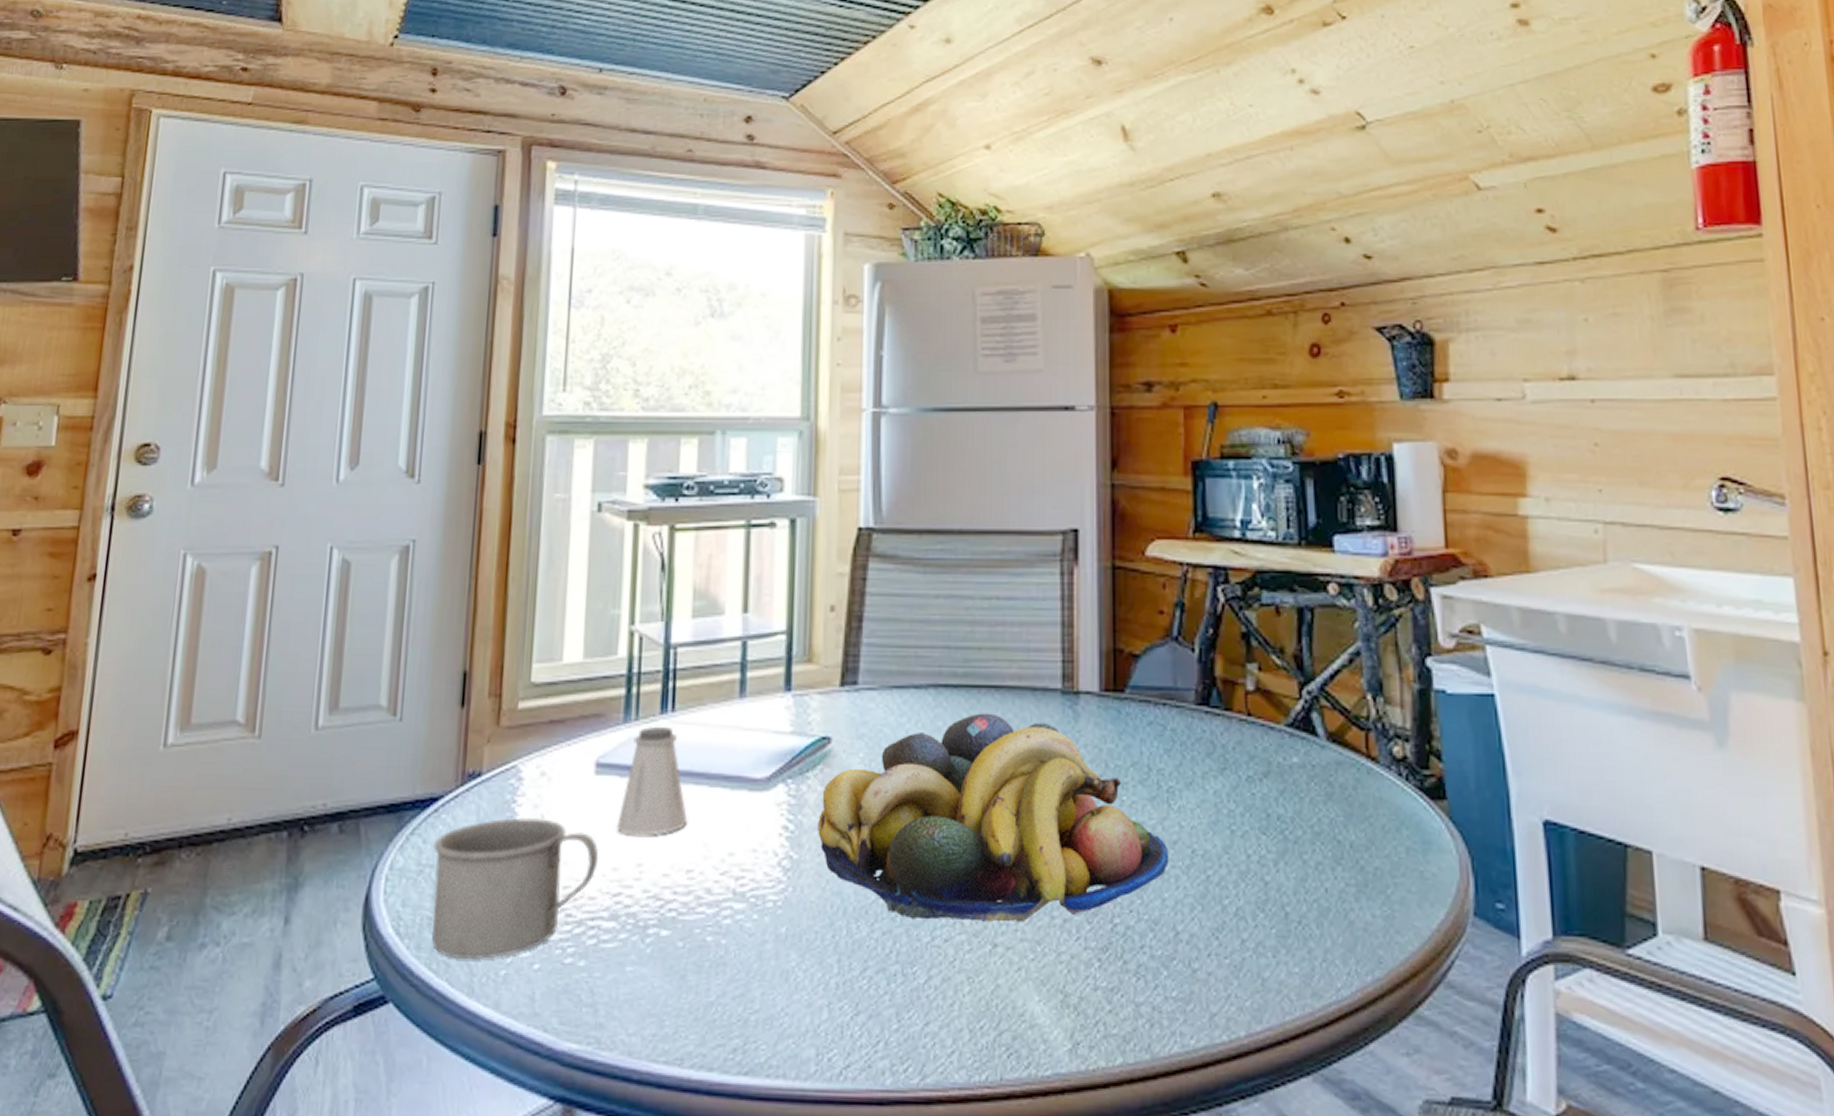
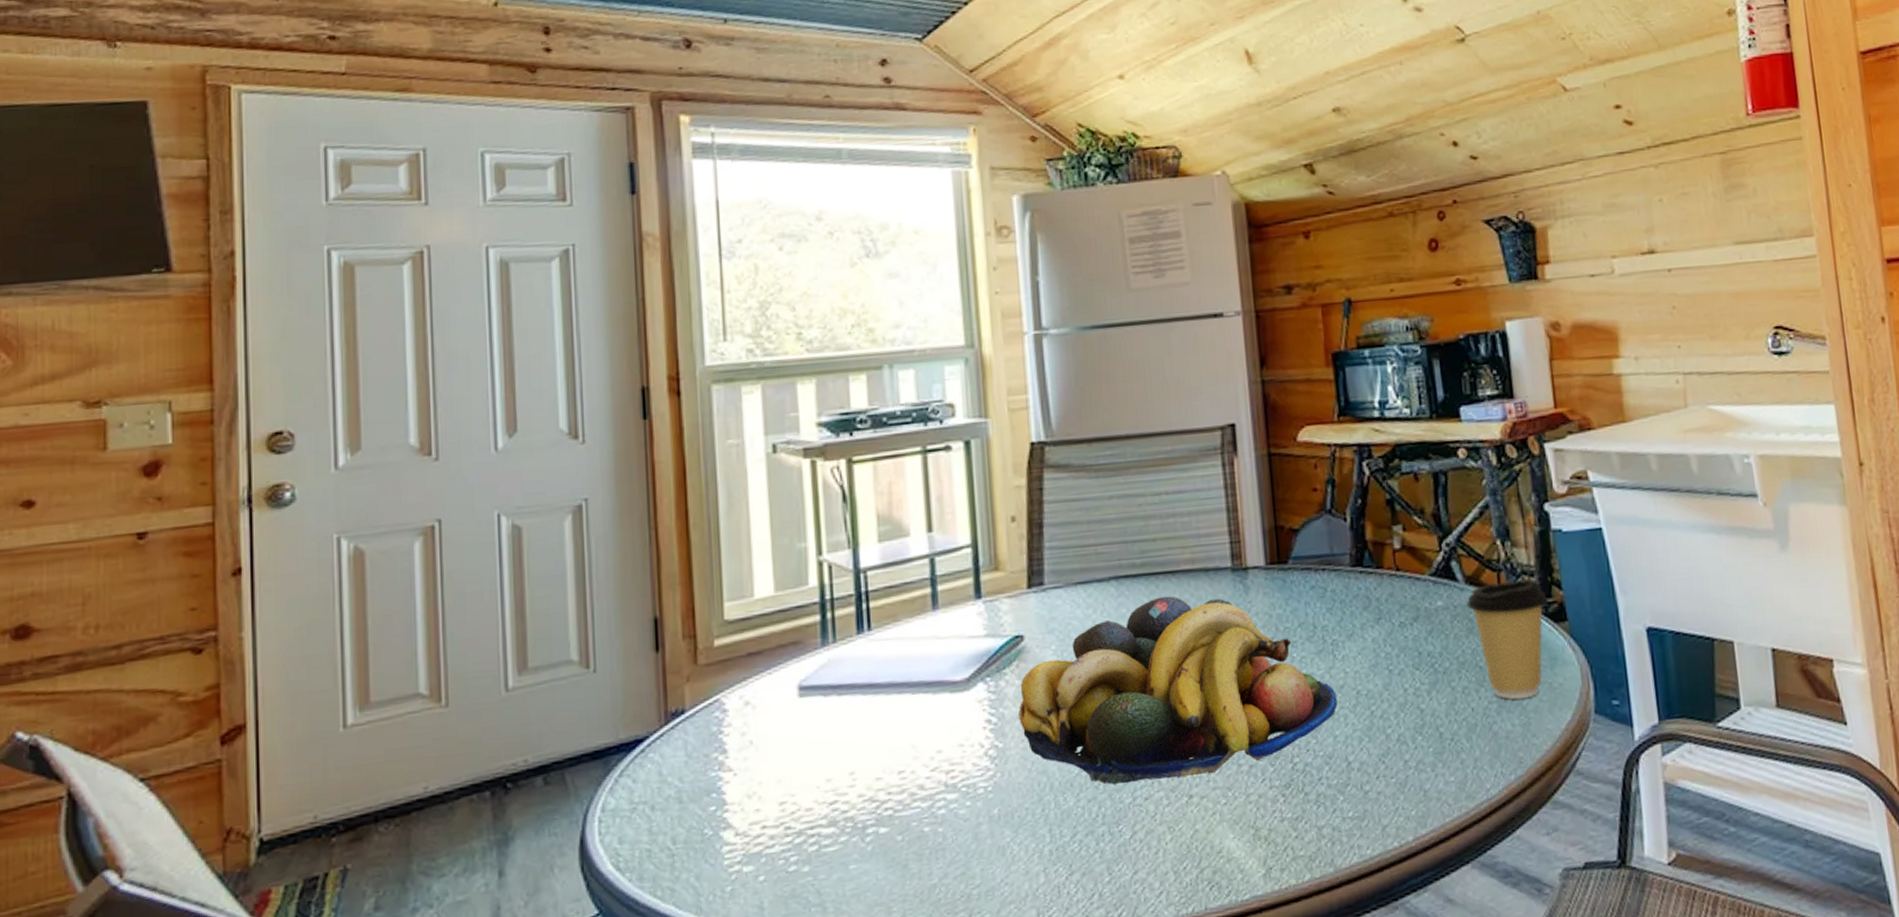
mug: present [432,818,599,960] -> none [644,744,812,884]
saltshaker: present [617,726,688,836] -> none [826,645,895,748]
coffee cup: none [1326,743,1424,886] -> present [1466,578,1548,700]

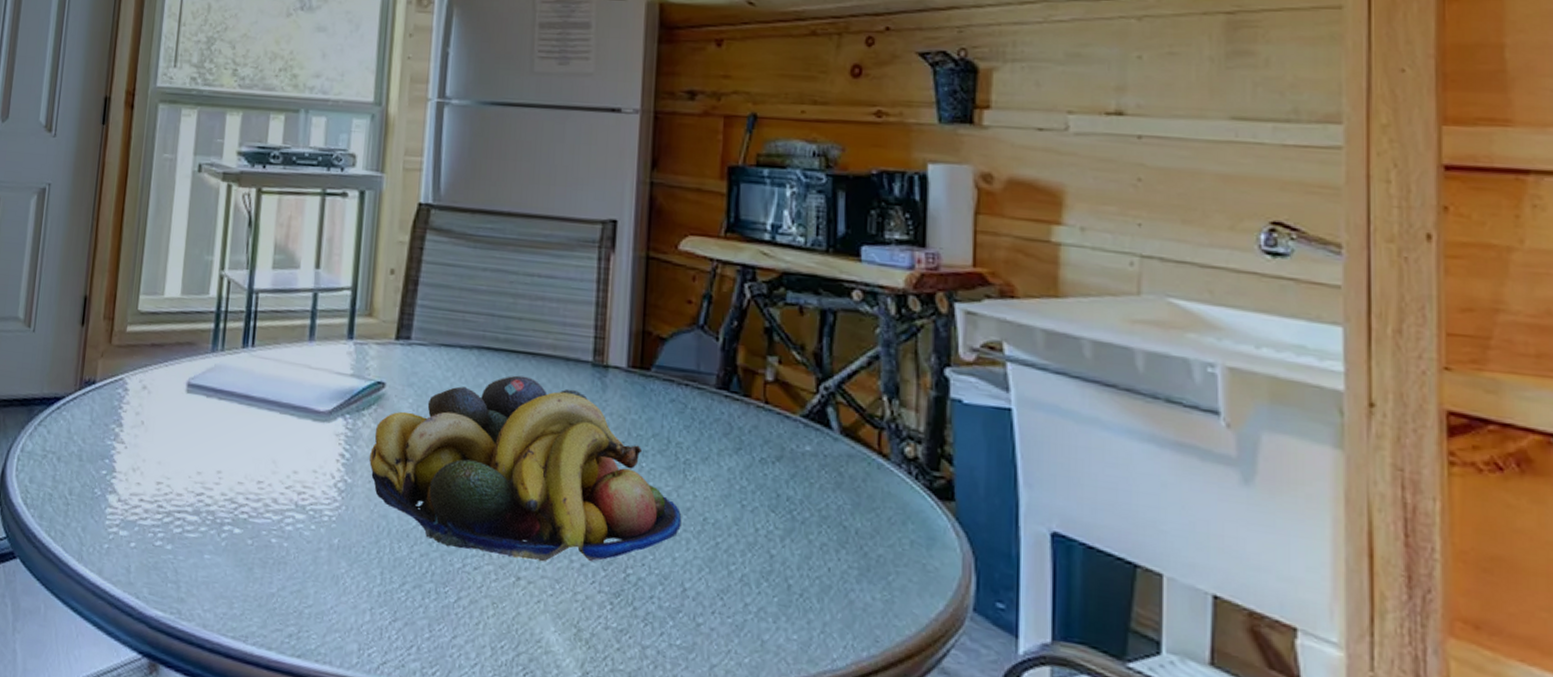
coffee cup: present [1466,578,1548,700] -> none [838,439,934,574]

